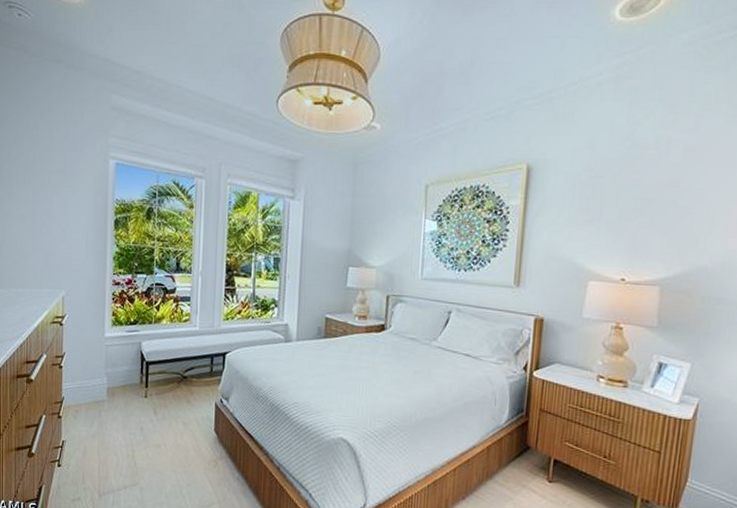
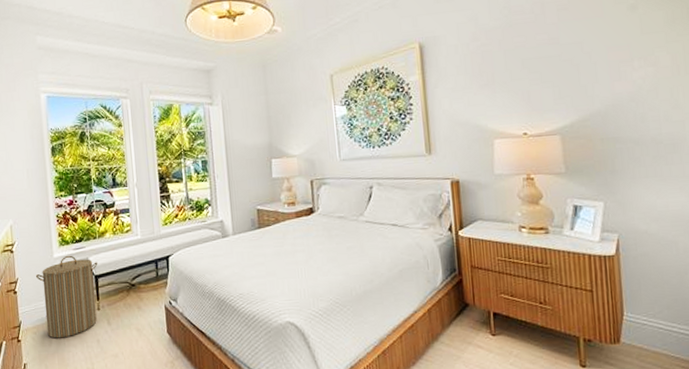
laundry hamper: none [83,336,151,421] -> present [35,255,98,339]

